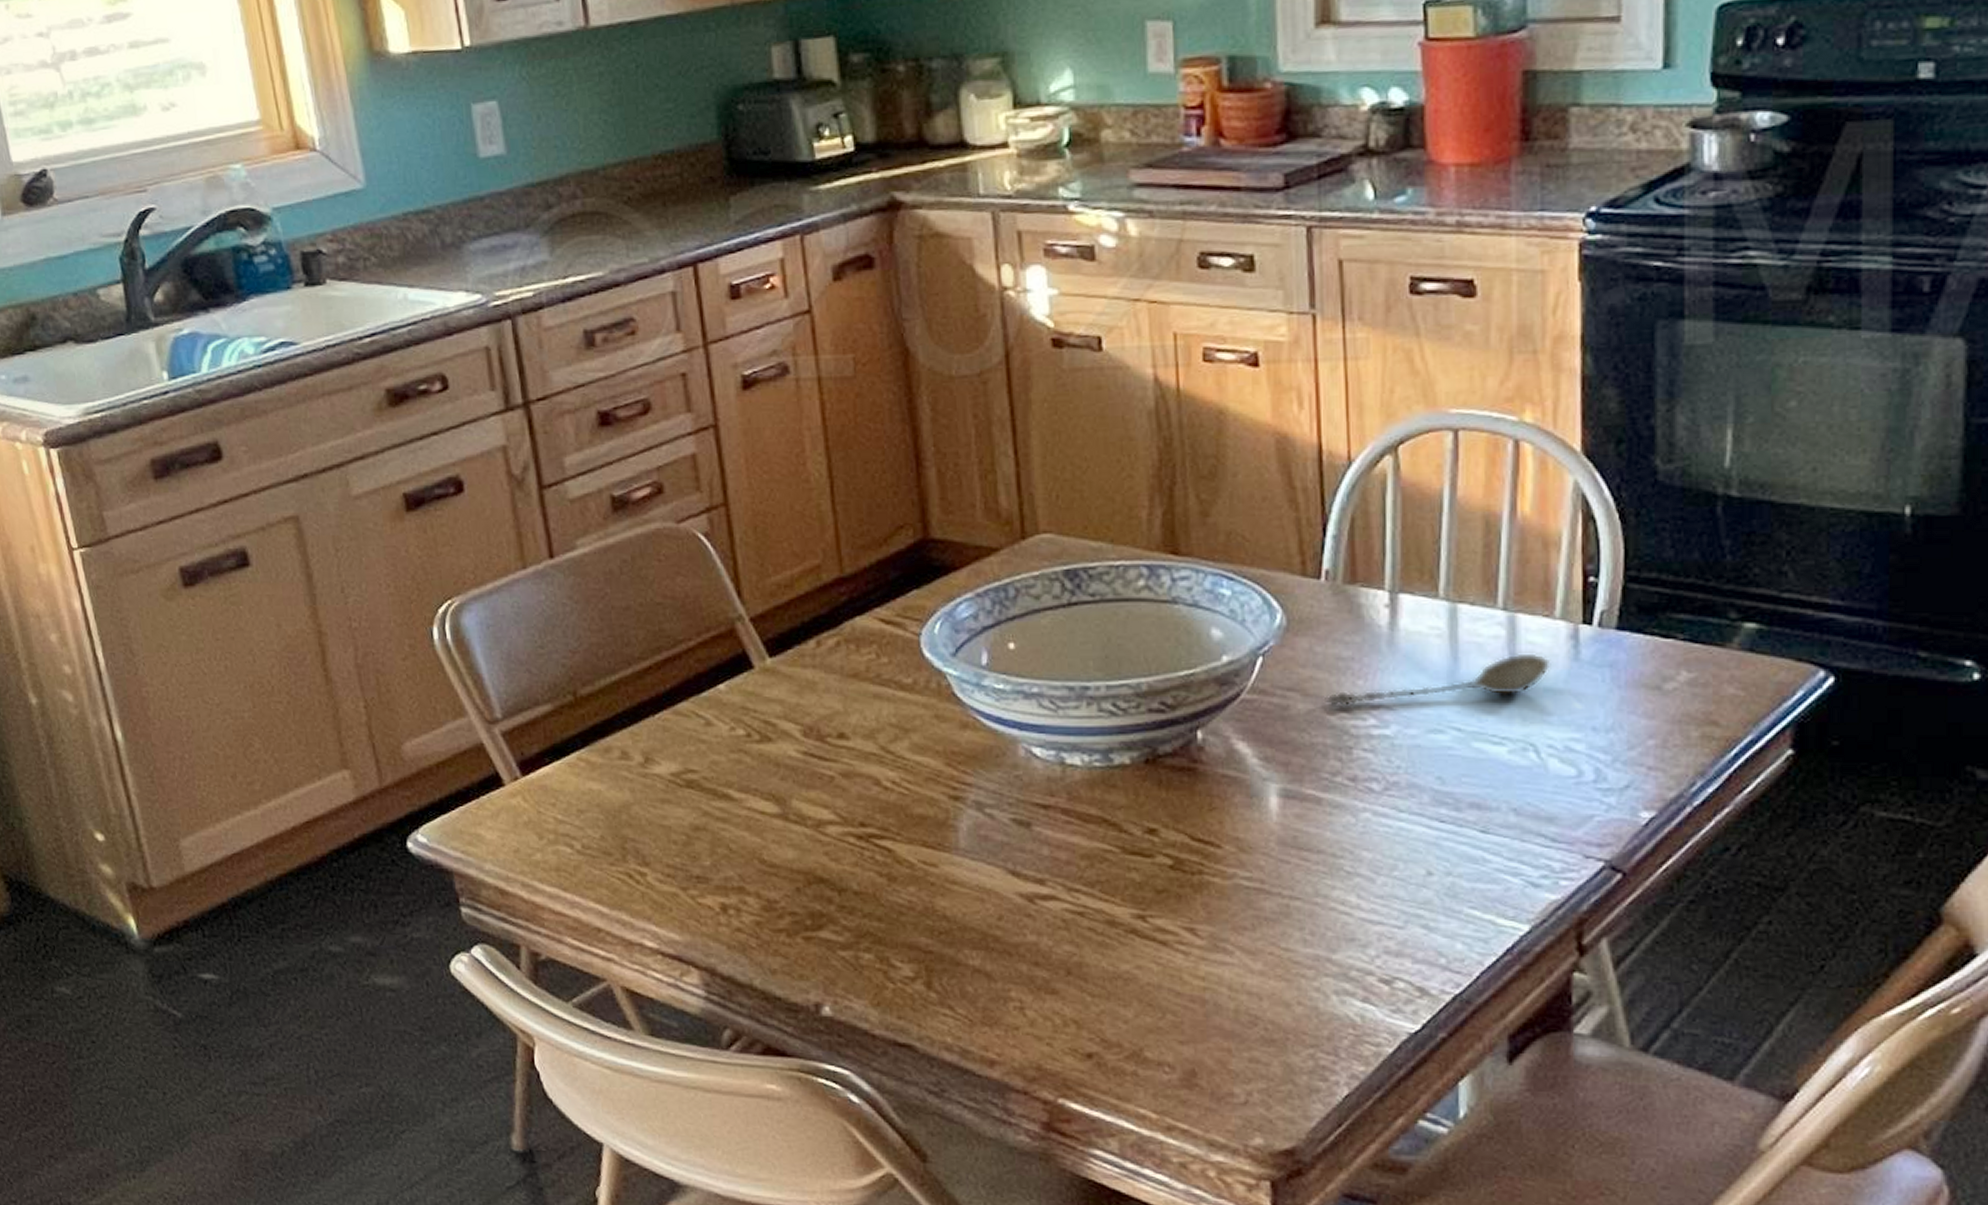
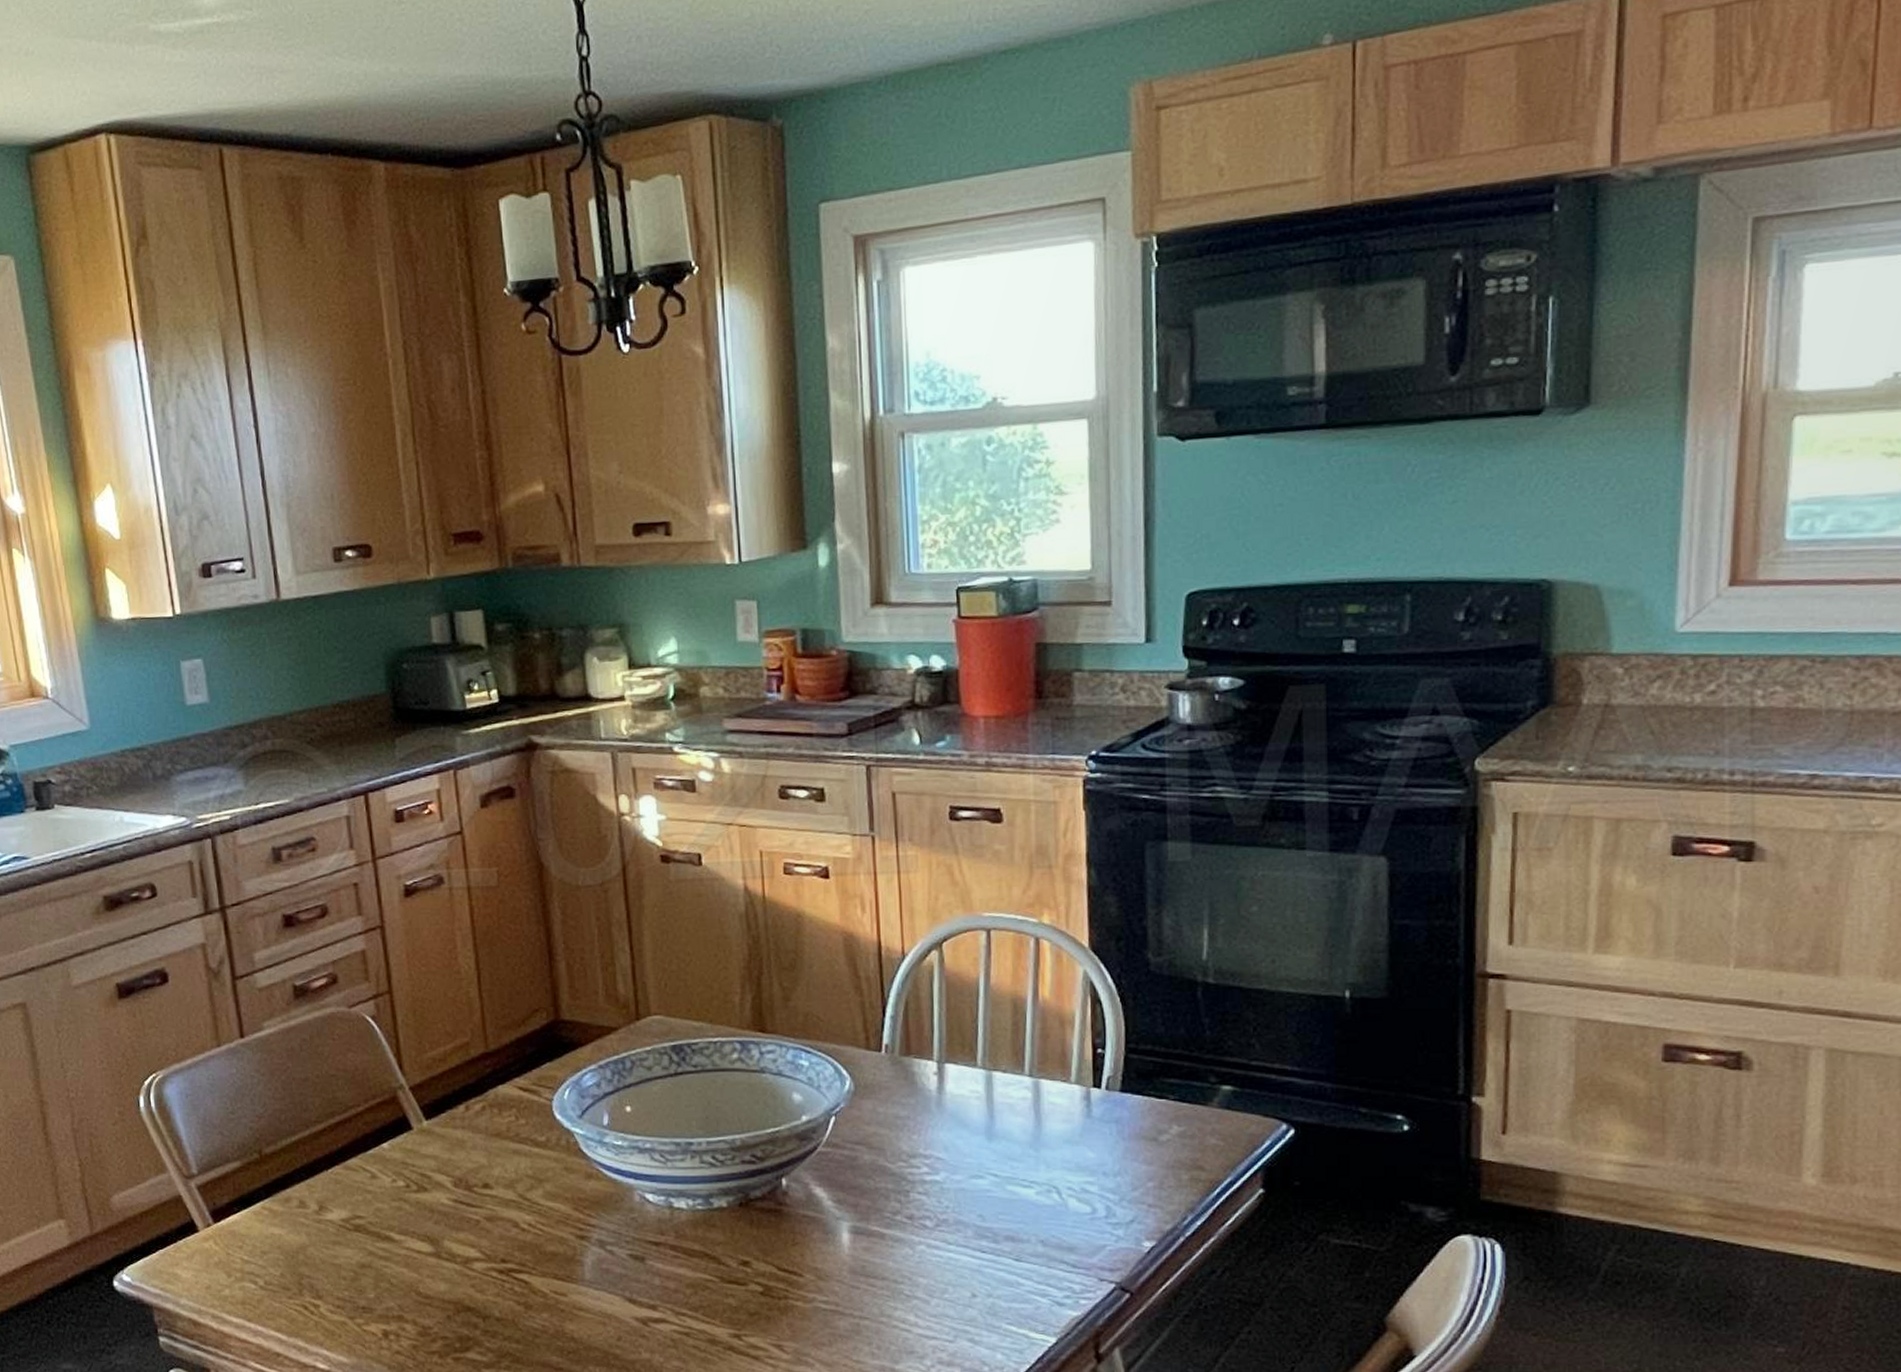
spoon: present [1323,651,1551,707] -> none [885,1110,1069,1158]

